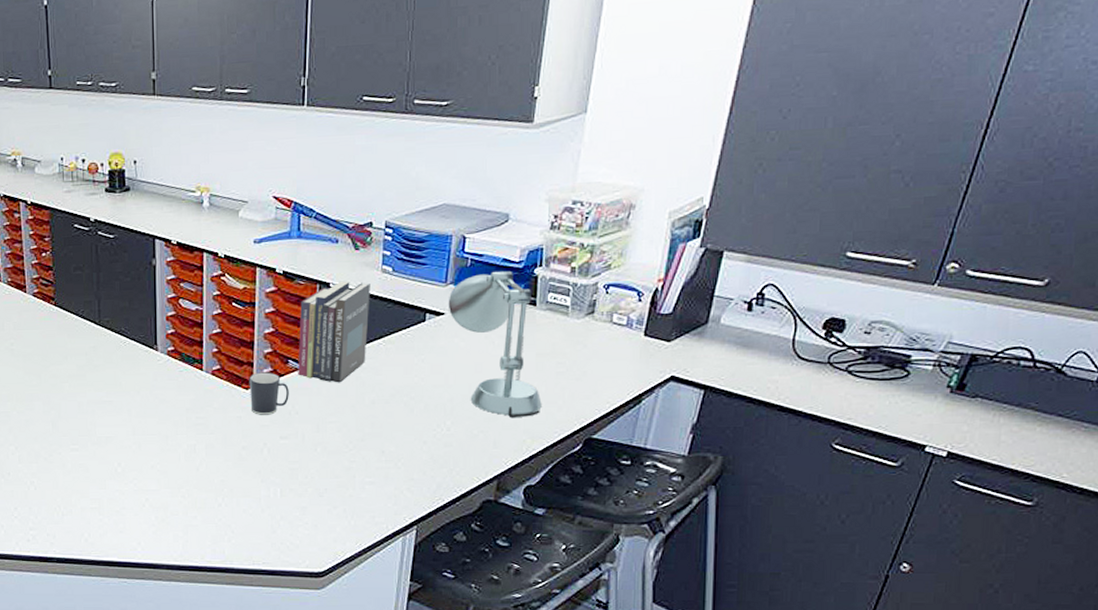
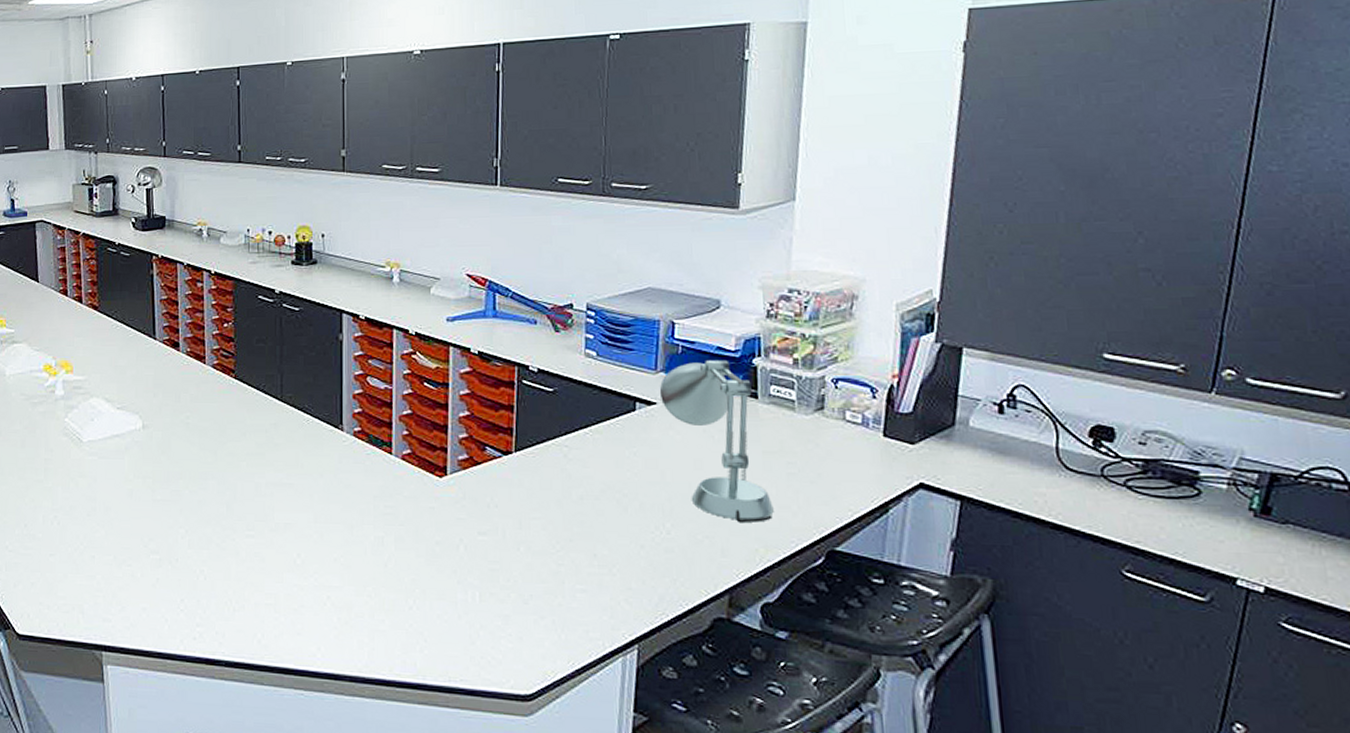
mug: present [249,372,289,415] -> none [442,459,487,507]
books: present [298,281,370,383] -> none [496,364,574,475]

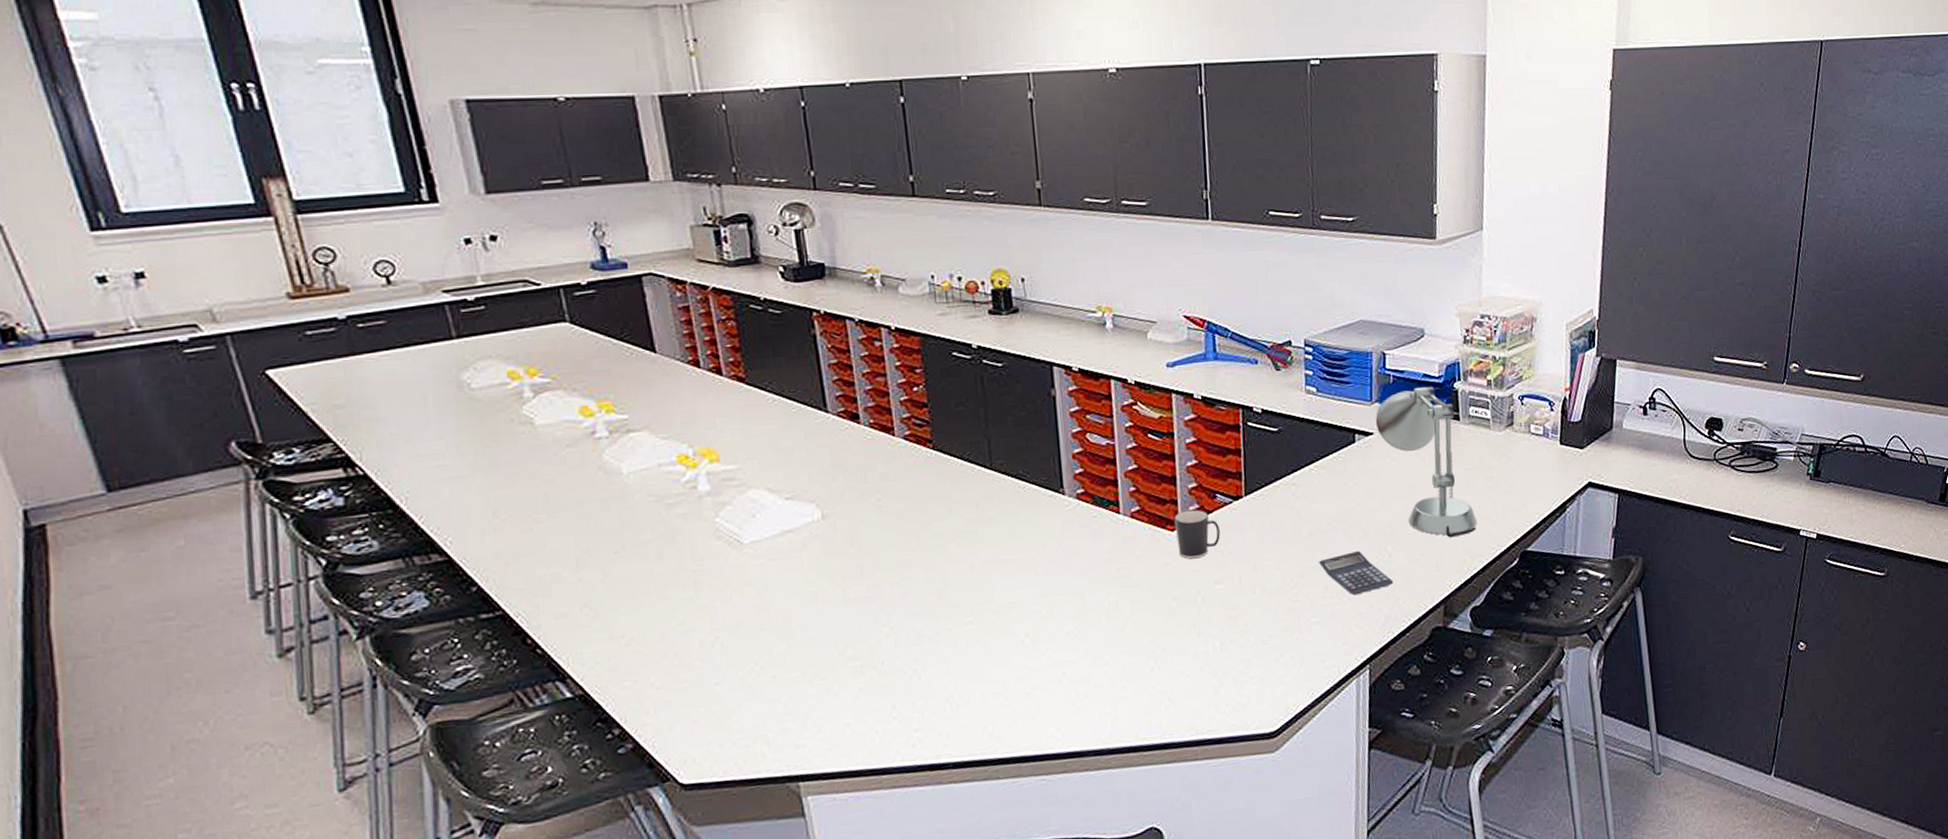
mug: none [442,459,487,507] -> present [1173,509,1220,560]
calculator: none [588,523,671,569] -> present [1319,551,1394,596]

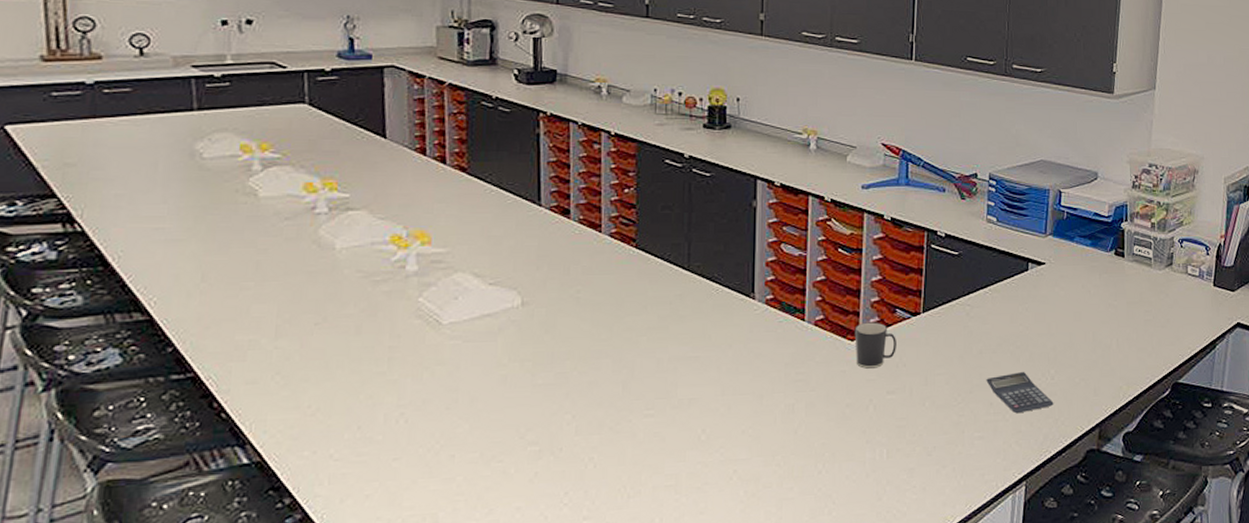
desk lamp: present [1375,386,1477,538] -> none [1048,224,1134,366]

